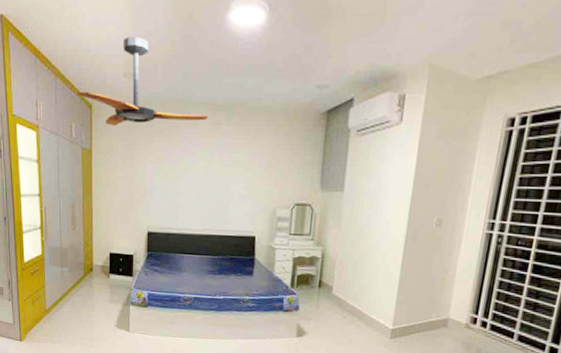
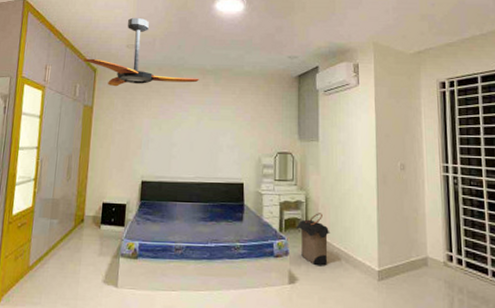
laundry hamper: none [309,270,346,322] -> present [296,213,330,266]

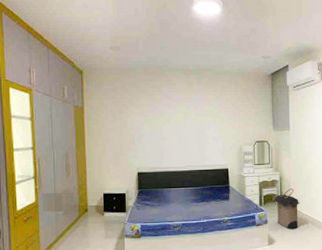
ceiling fan: present [83,17,199,87] -> none [68,19,183,88]

